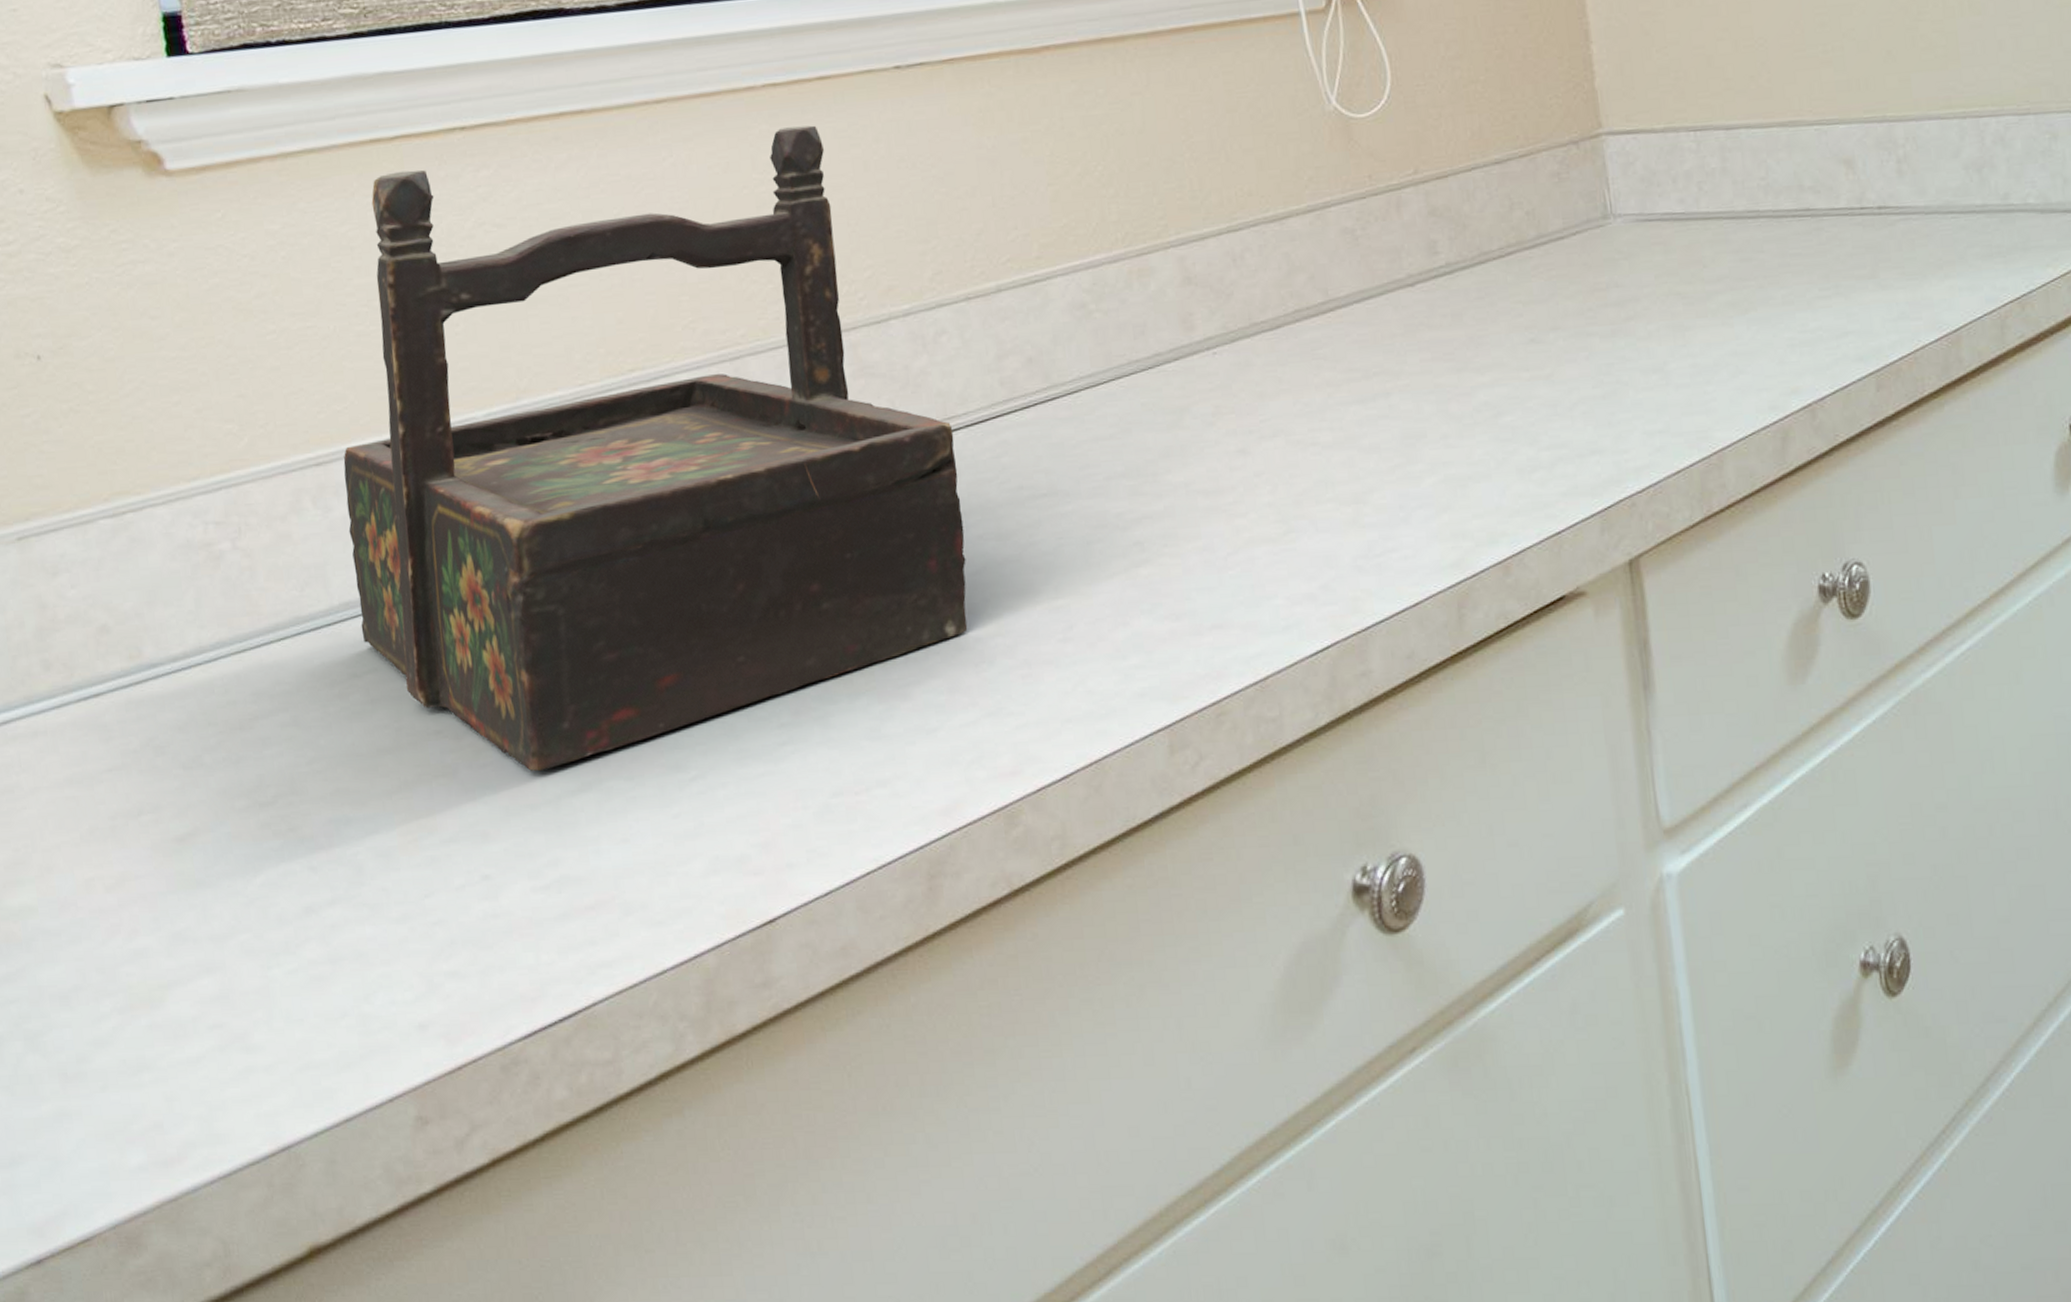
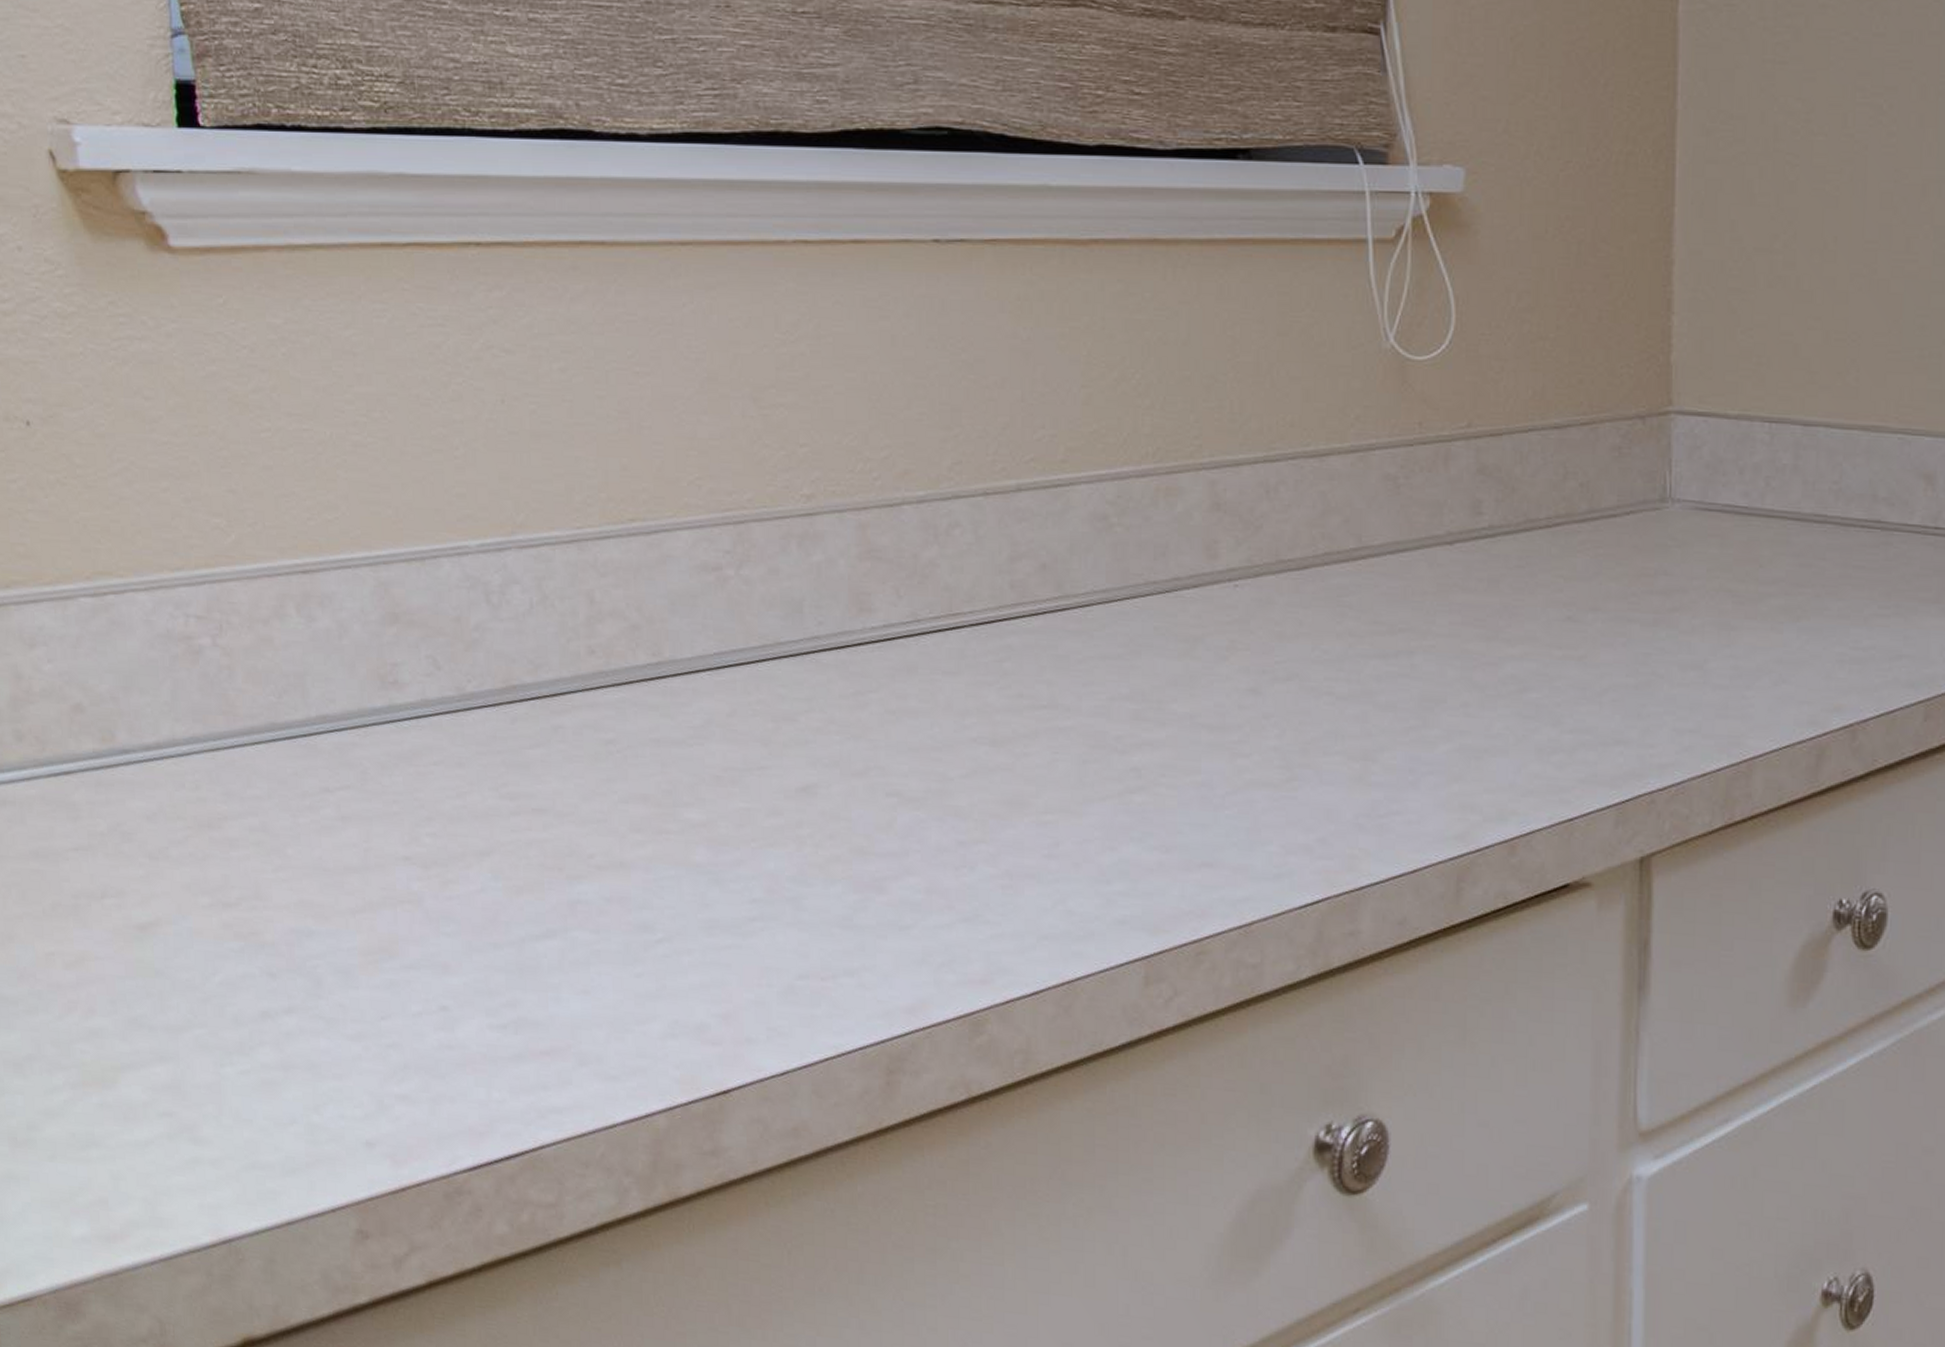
decorative box: present [343,125,968,772] -> none [330,280,958,912]

